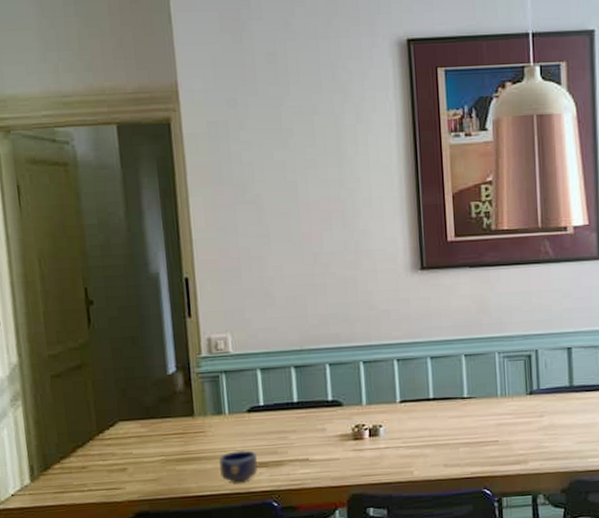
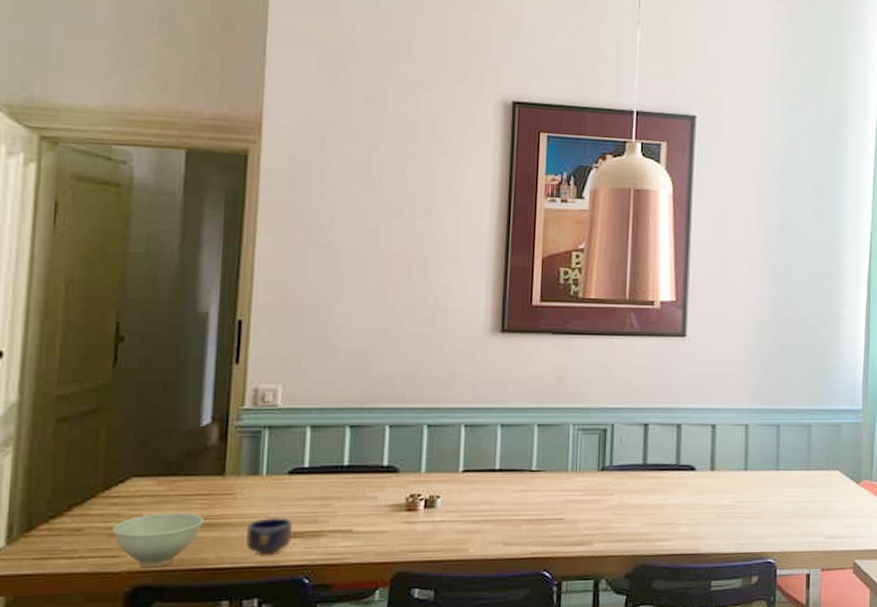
bowl: none [110,449,183,498] -> present [112,512,204,568]

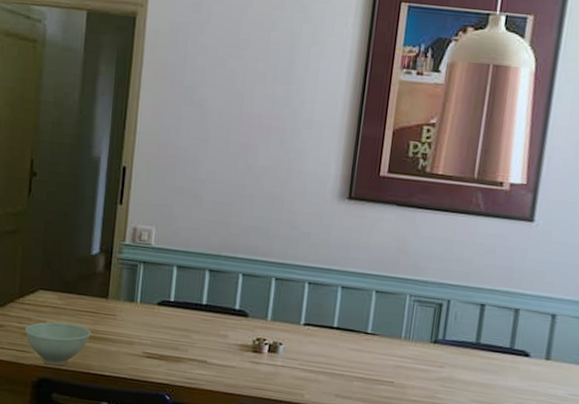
mug: present [246,516,292,555] -> none [122,339,159,371]

